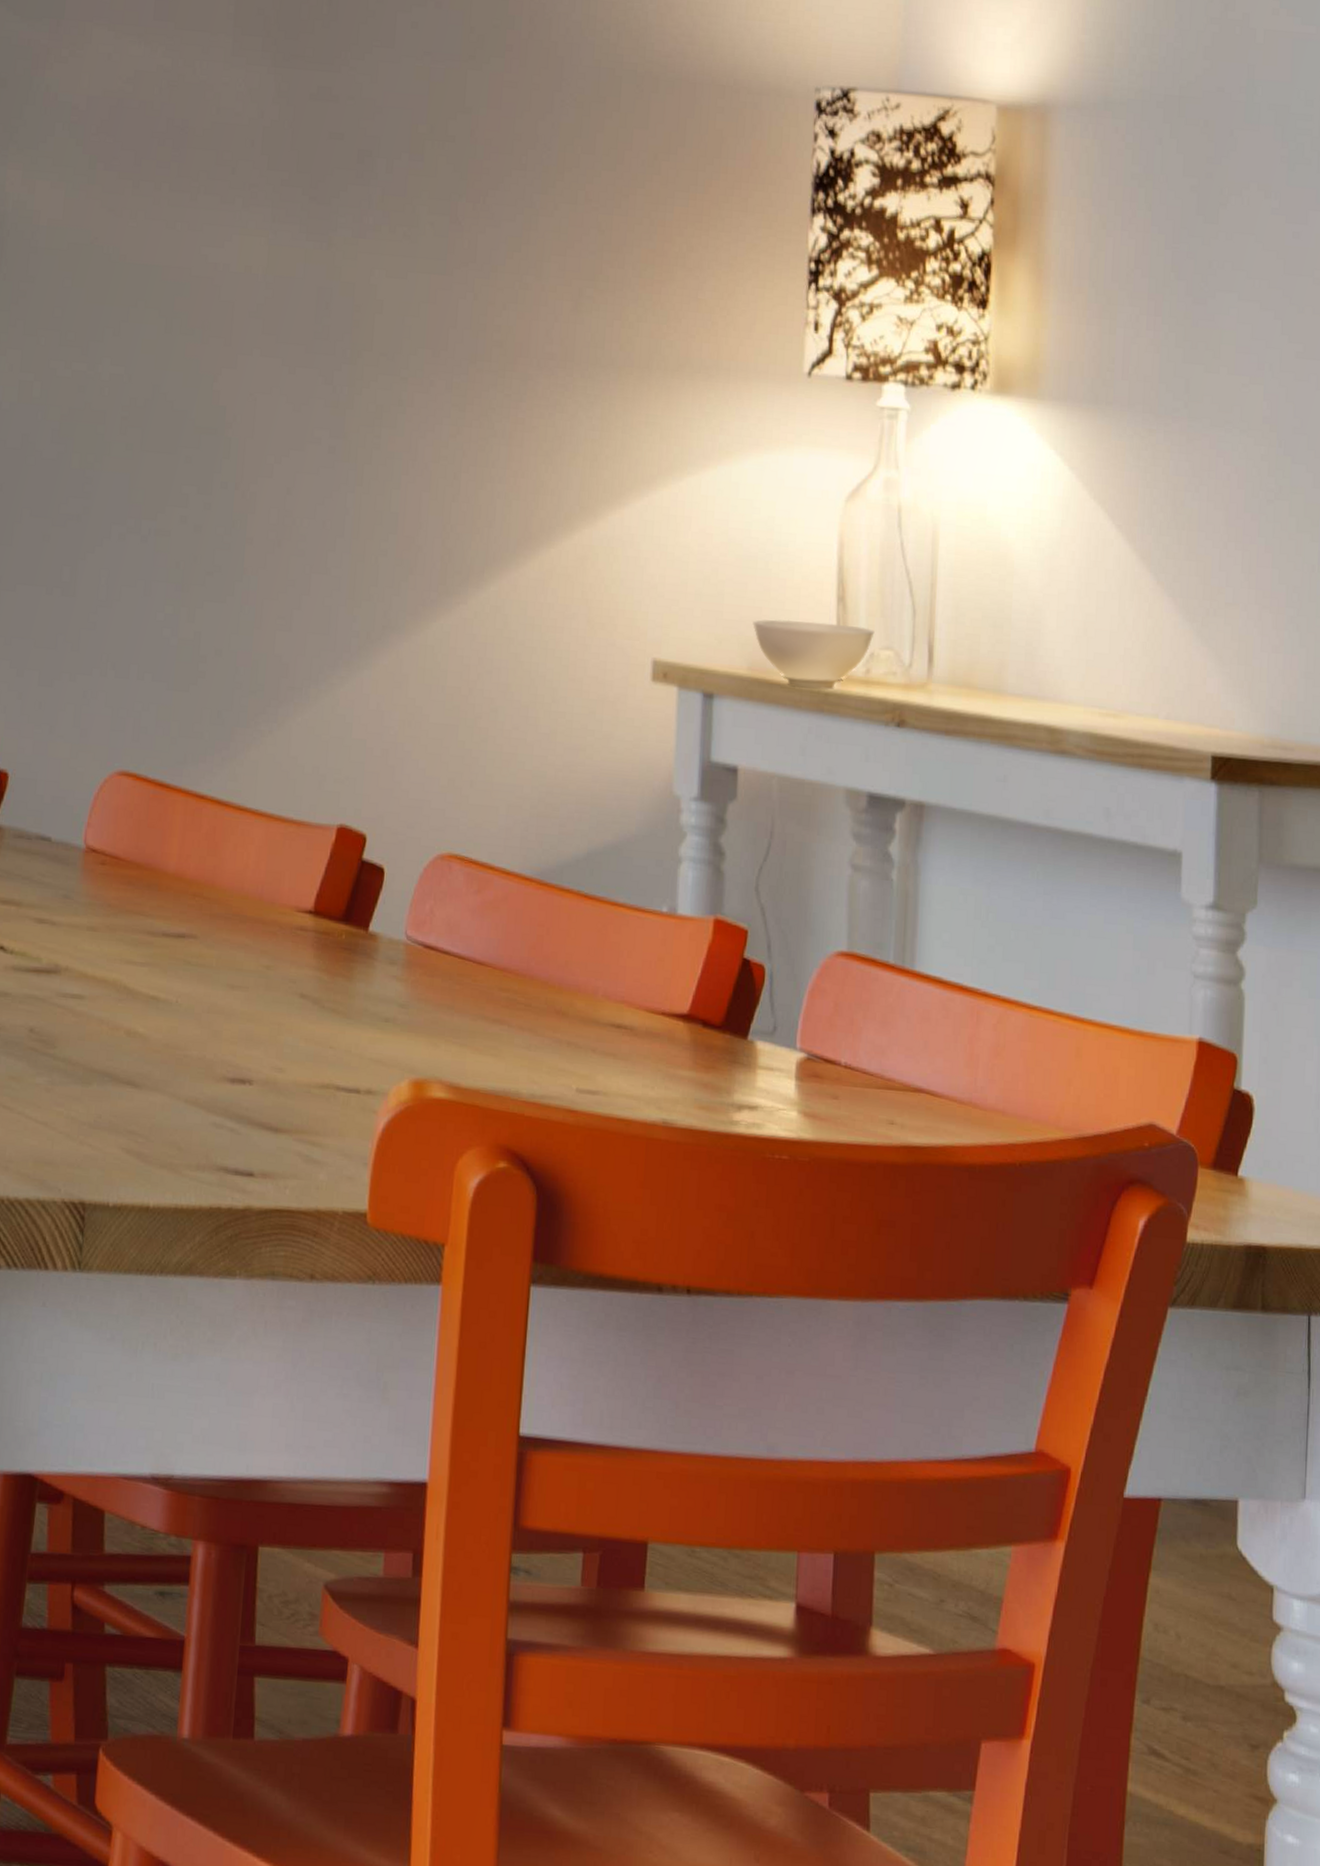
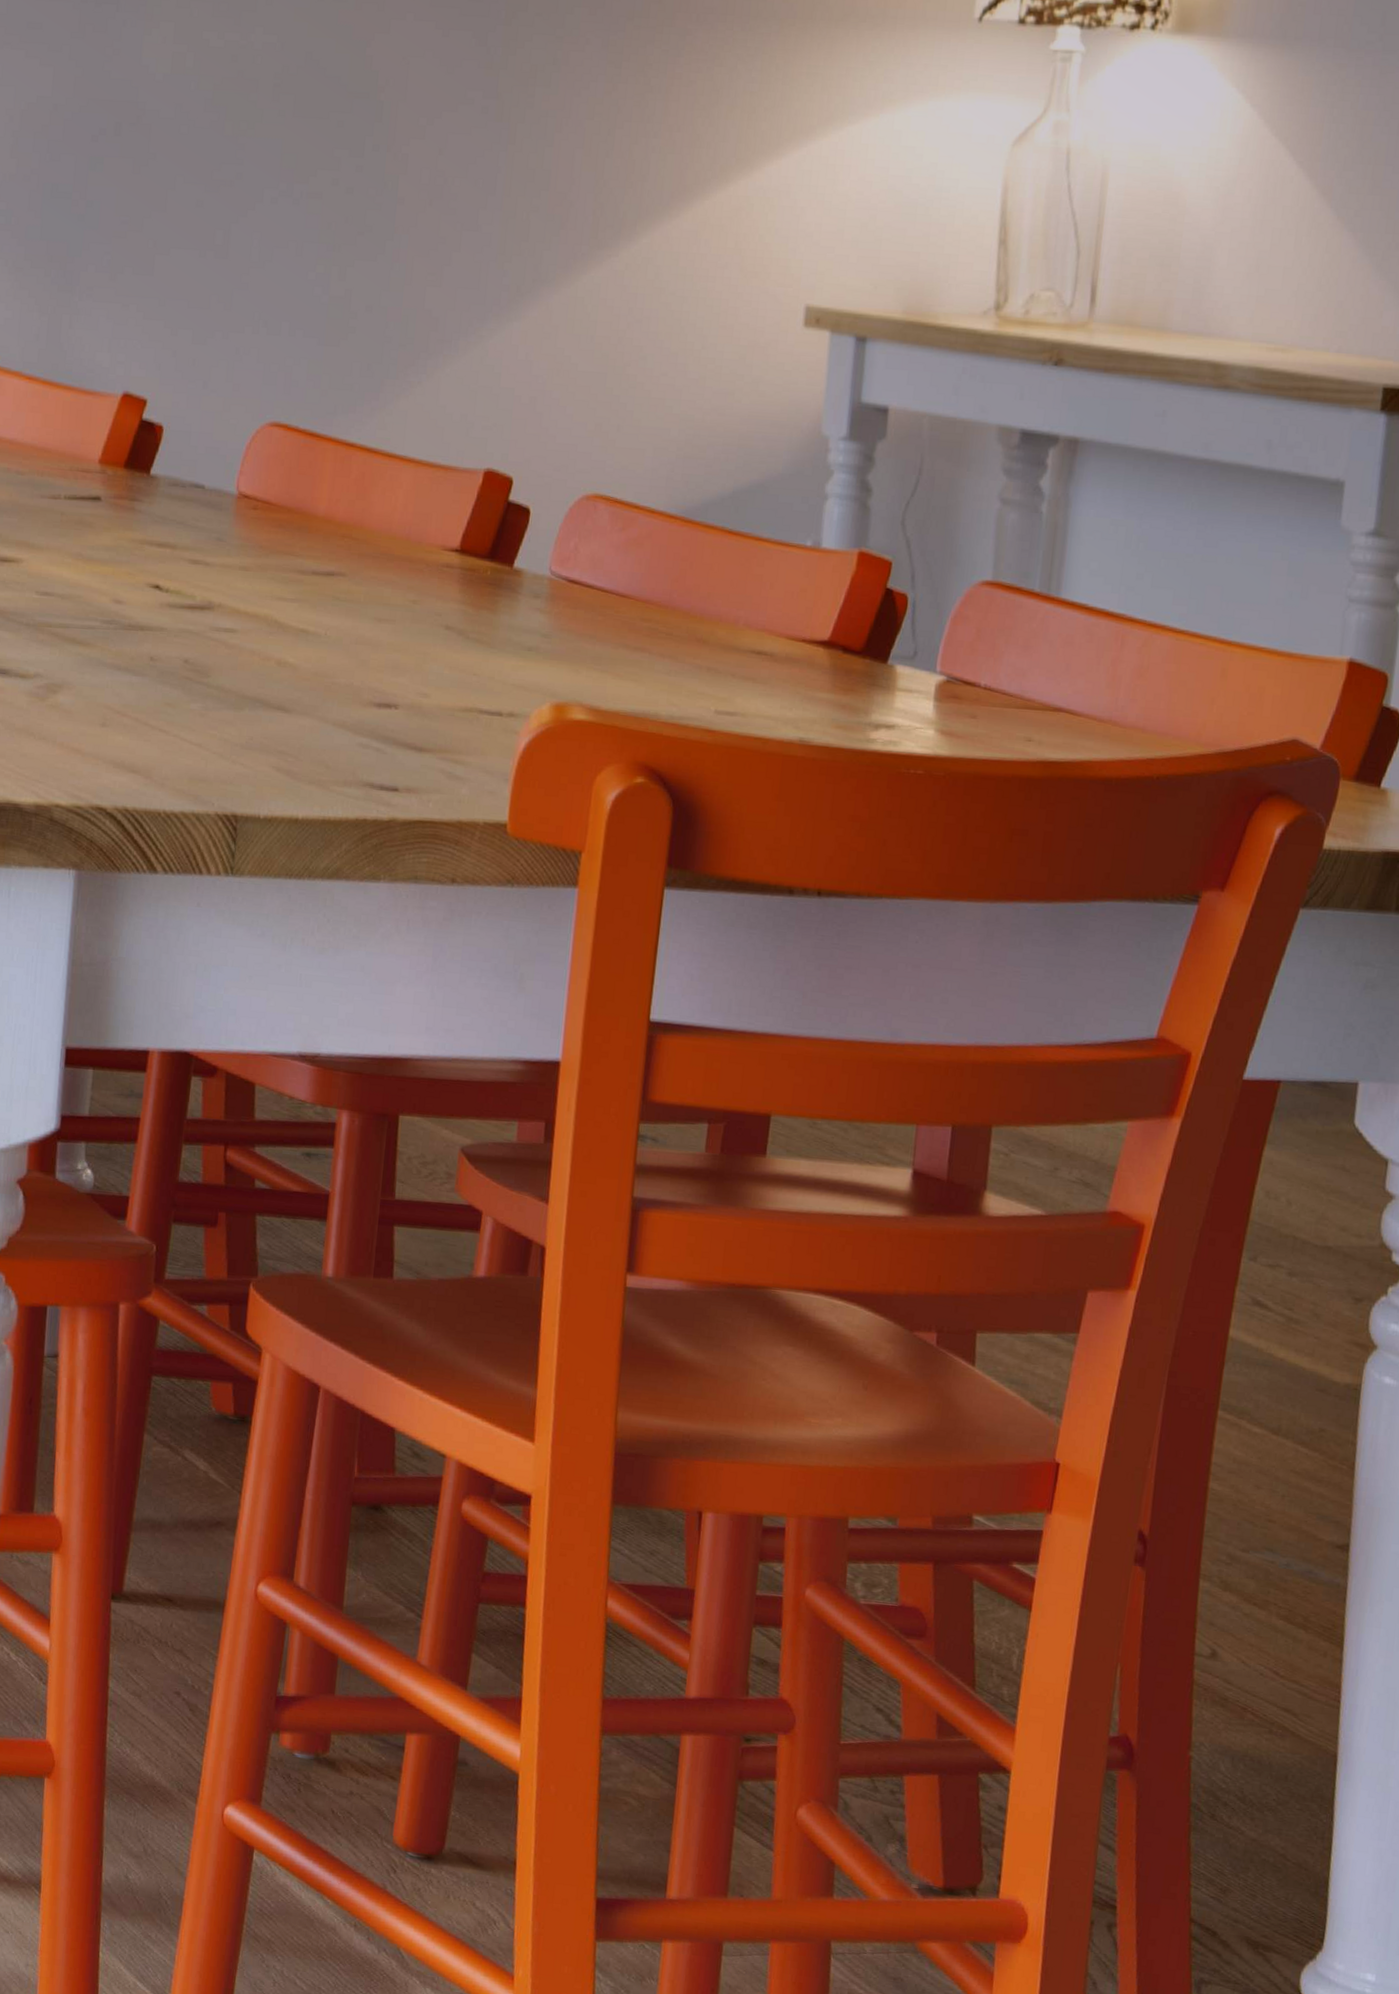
bowl: present [753,619,875,690] -> none [910,263,1036,331]

